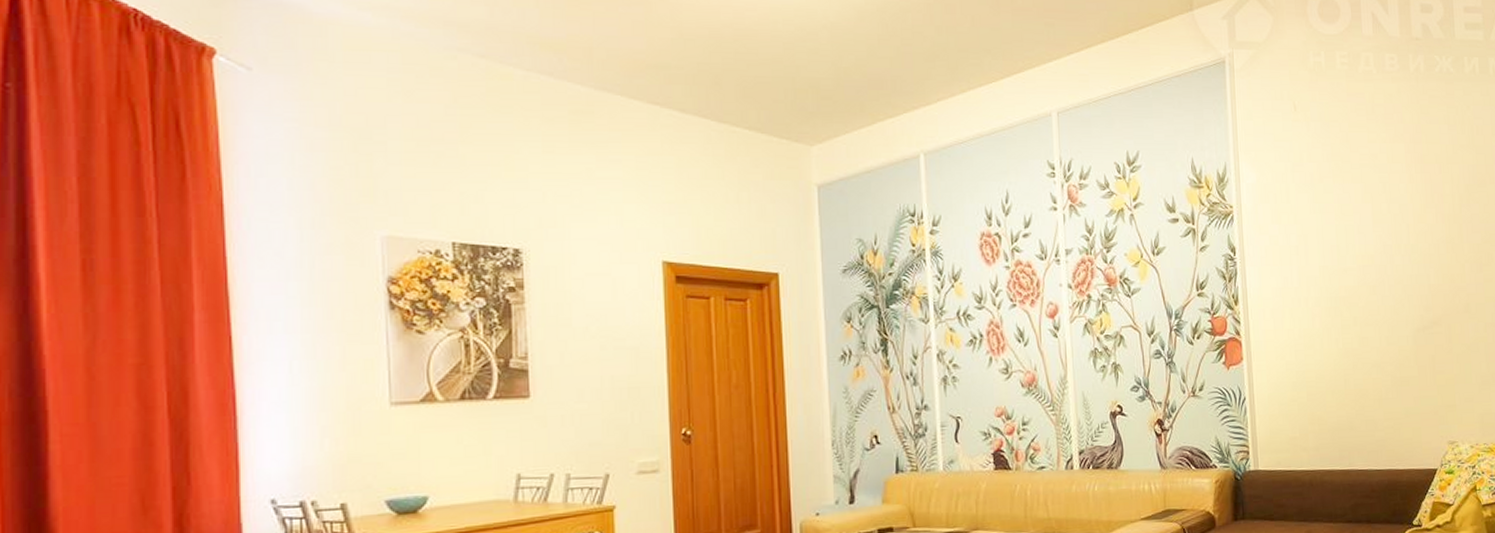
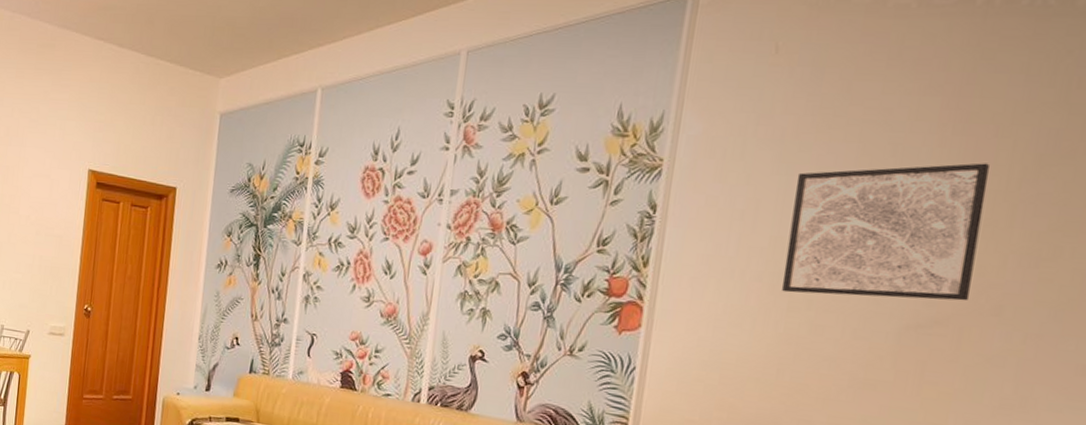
wall art: none [1327,194,1450,313] -> present [781,163,990,301]

